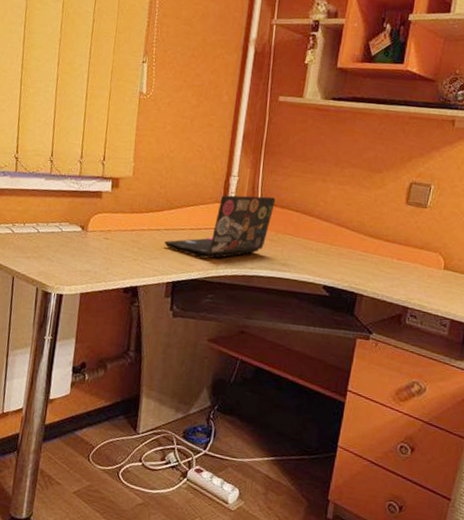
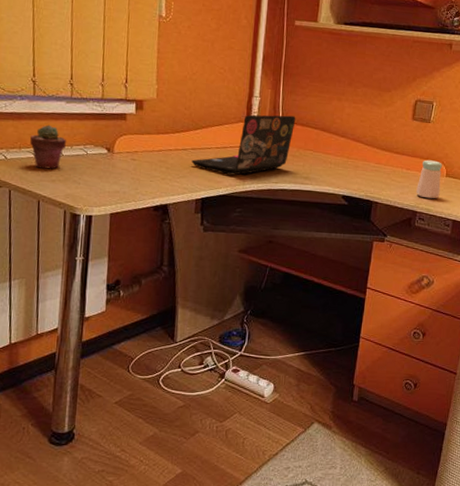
potted succulent: none [9,201,44,246] -> present [29,124,67,169]
salt shaker: none [408,249,441,294] -> present [416,160,443,199]

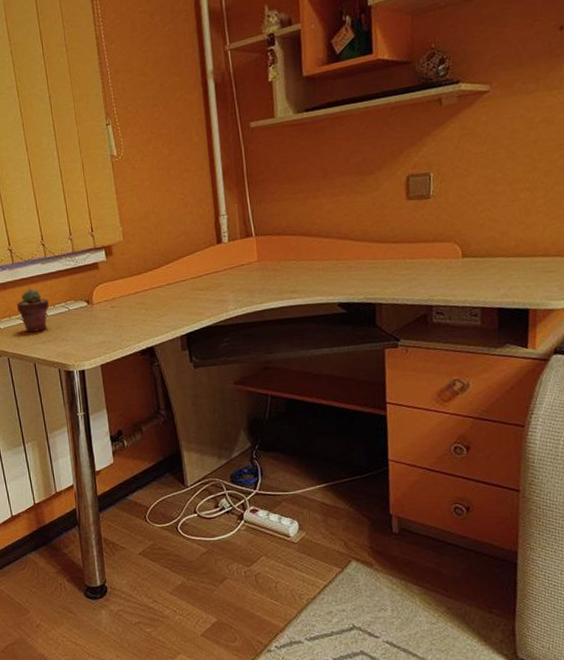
laptop: present [191,115,296,176] -> none [169,226,271,305]
salt shaker: present [416,160,443,199] -> none [426,241,458,288]

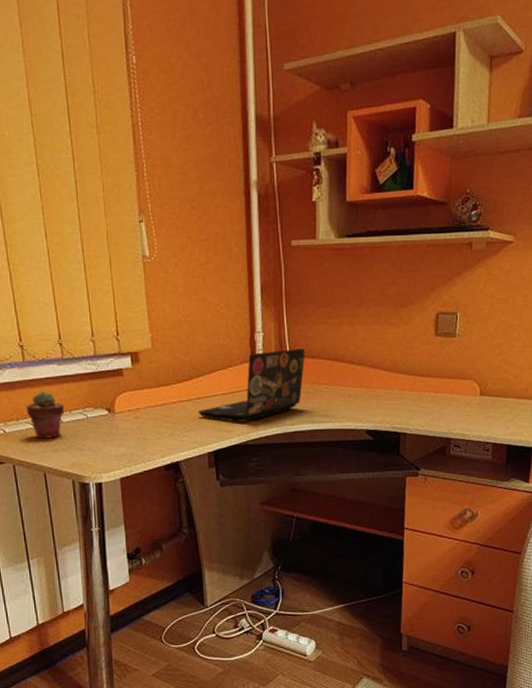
laptop: none [169,226,271,305] -> present [198,348,305,422]

